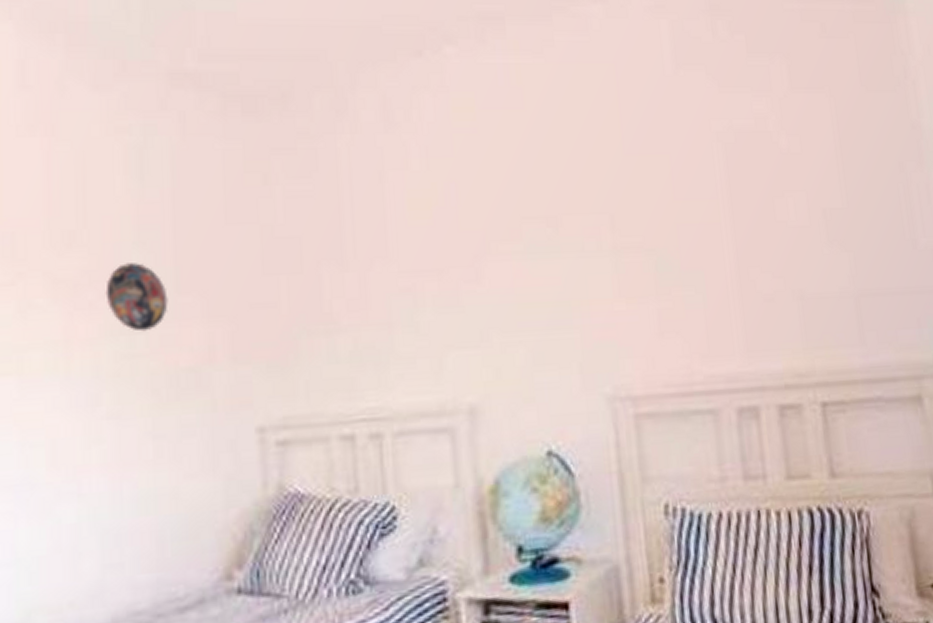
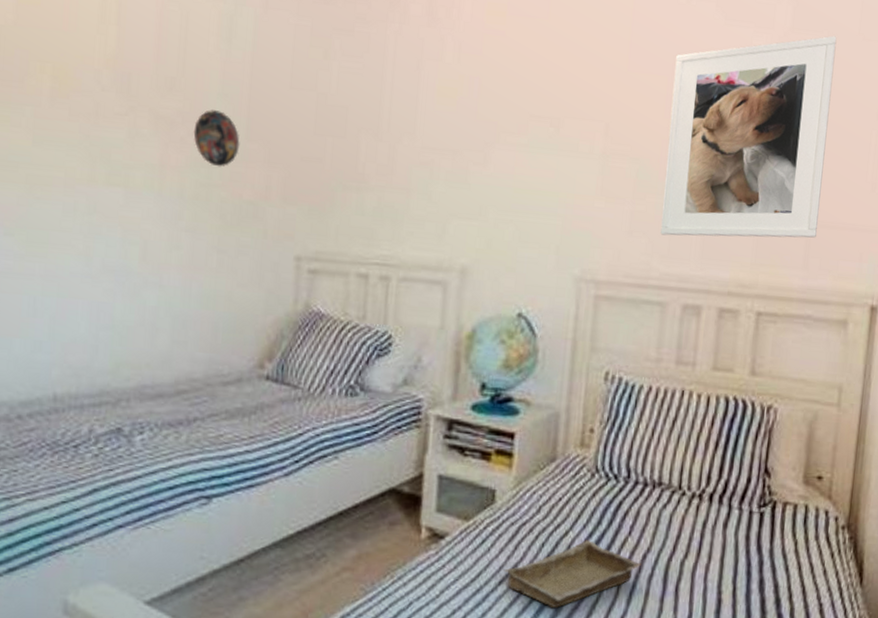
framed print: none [674,91,867,332] -> present [660,36,837,238]

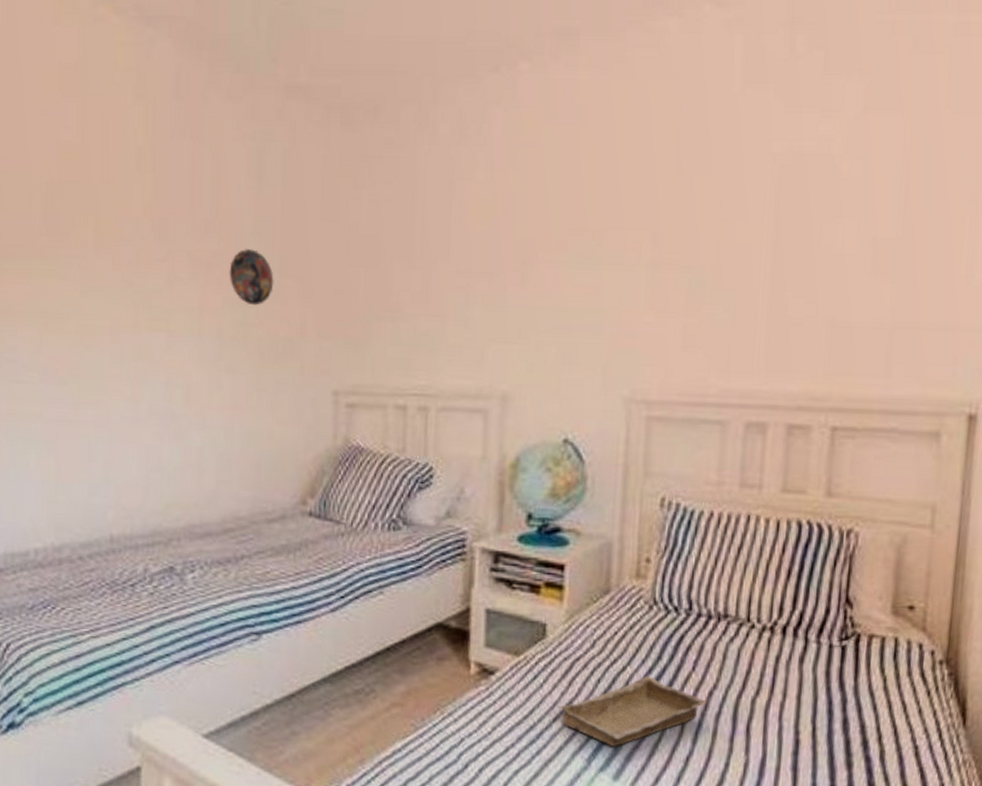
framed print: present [660,36,837,238] -> none [718,112,919,349]

